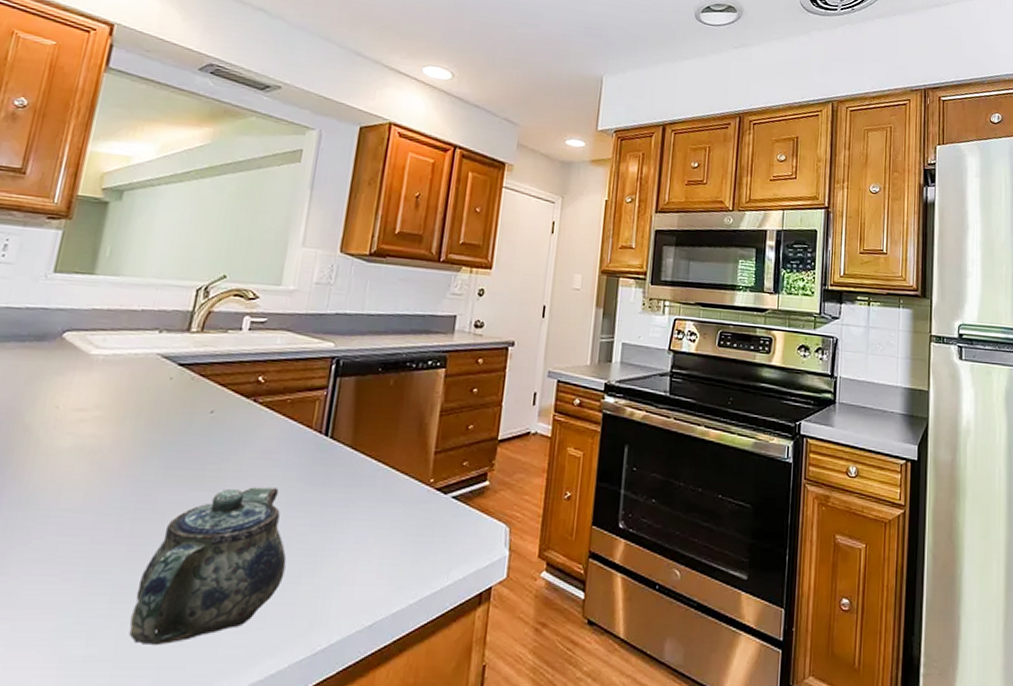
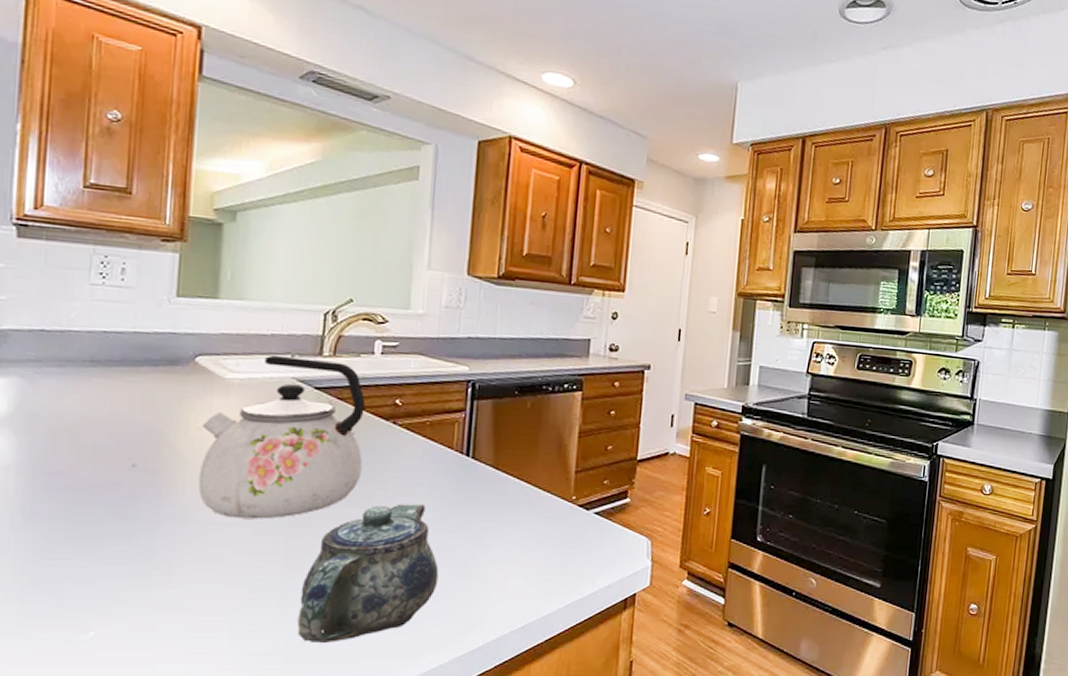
kettle: none [46,330,228,504] -> present [198,354,366,519]

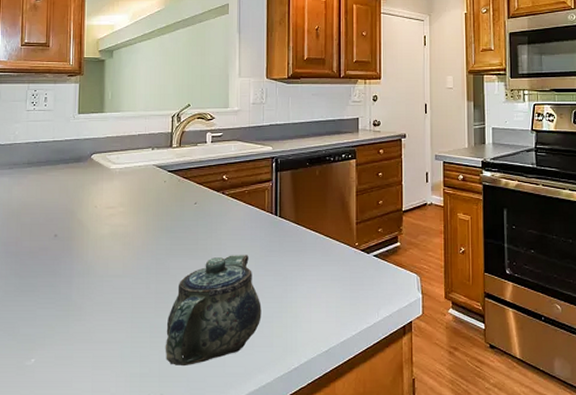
kettle: present [198,354,366,519] -> none [96,149,203,271]

